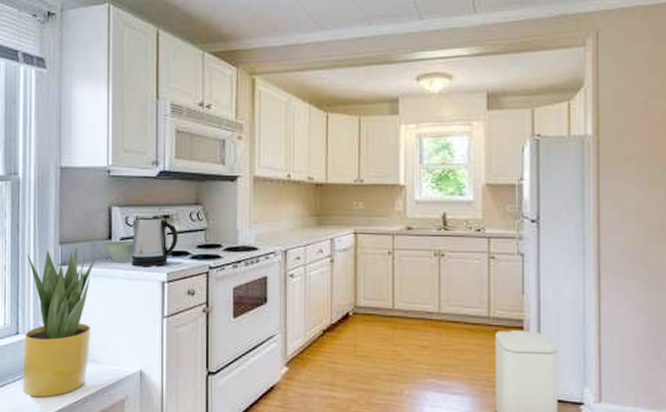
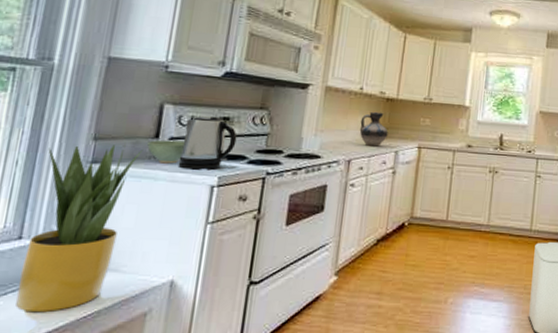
ceramic jug: none [292,198,321,235] -> present [359,111,388,147]

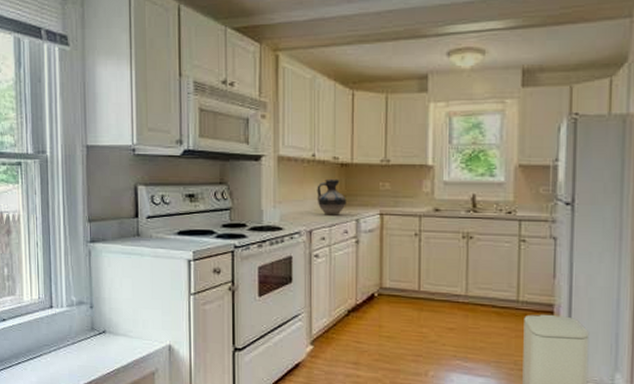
planter: present [14,144,144,313] -> none [57,224,128,368]
bowl: present [147,140,185,164] -> none [130,219,160,241]
kettle: present [177,115,237,170] -> none [157,193,203,246]

